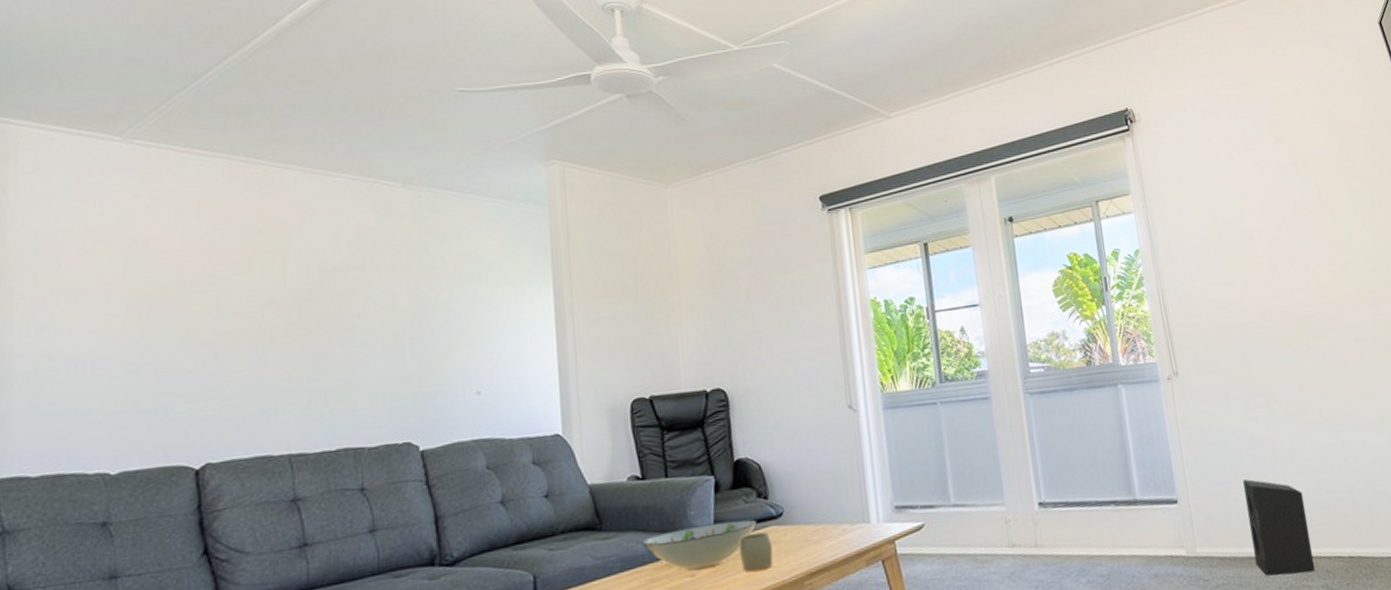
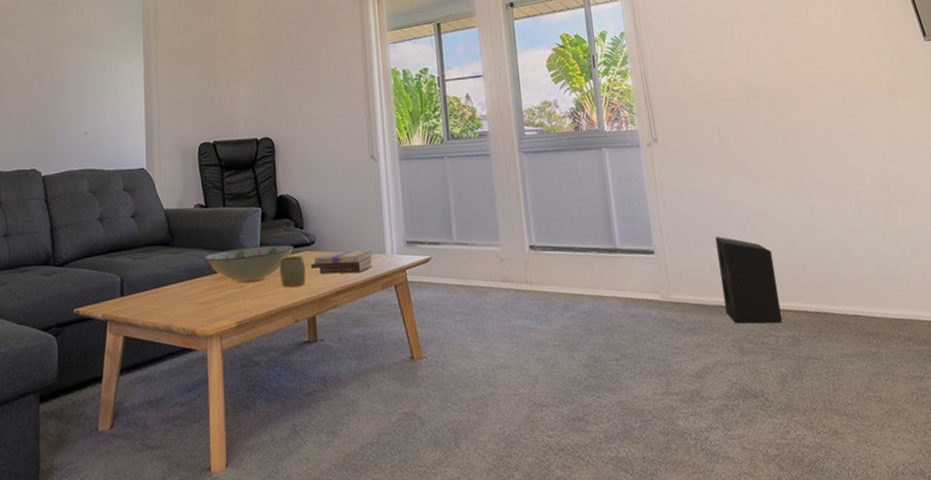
books: none [778,519,854,553] -> present [310,250,372,274]

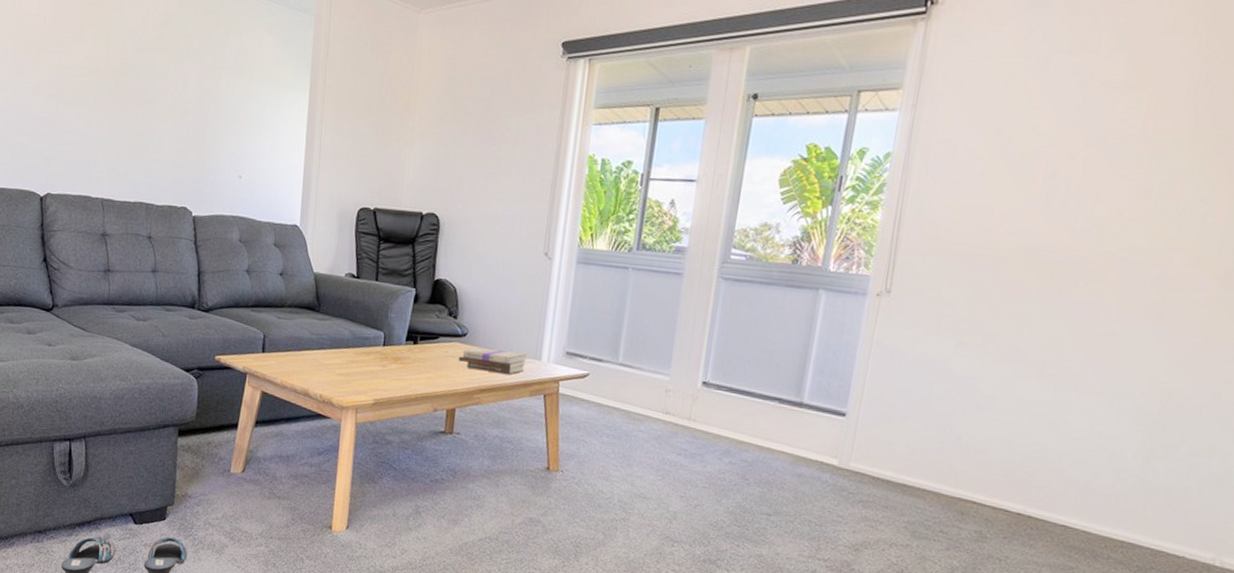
decorative bowl: present [203,244,295,283] -> none [348,325,445,364]
mug: present [279,256,306,287] -> none [424,344,453,376]
speaker: present [715,236,783,324] -> none [908,411,989,515]

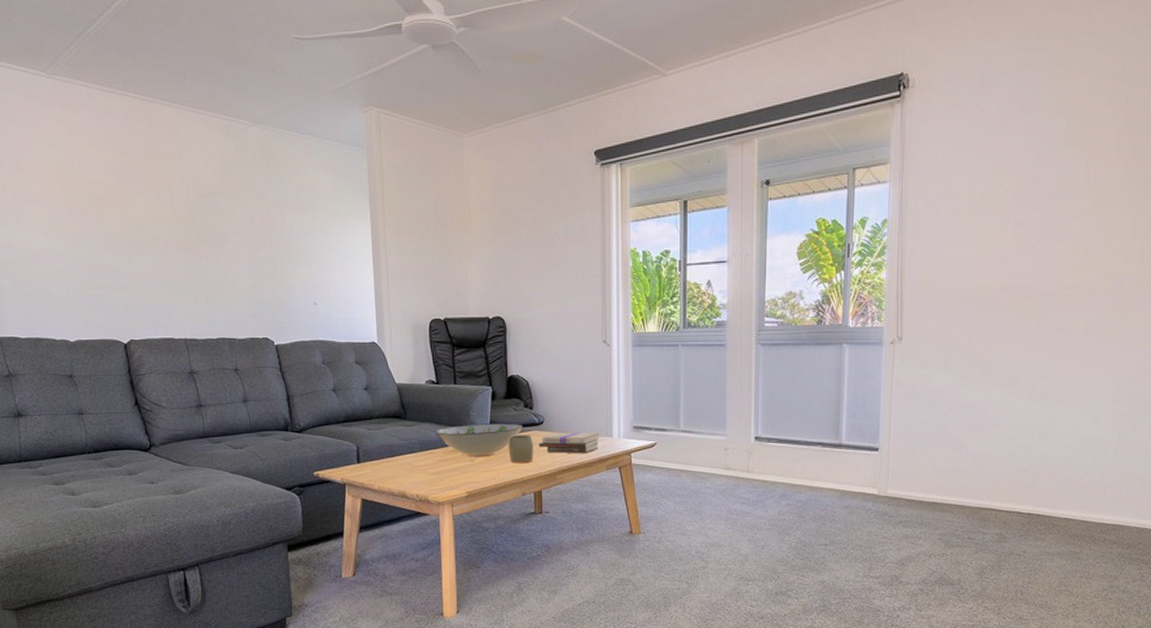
decorative bowl: none [348,325,445,364] -> present [435,423,524,457]
mug: none [424,344,453,376] -> present [508,435,533,463]

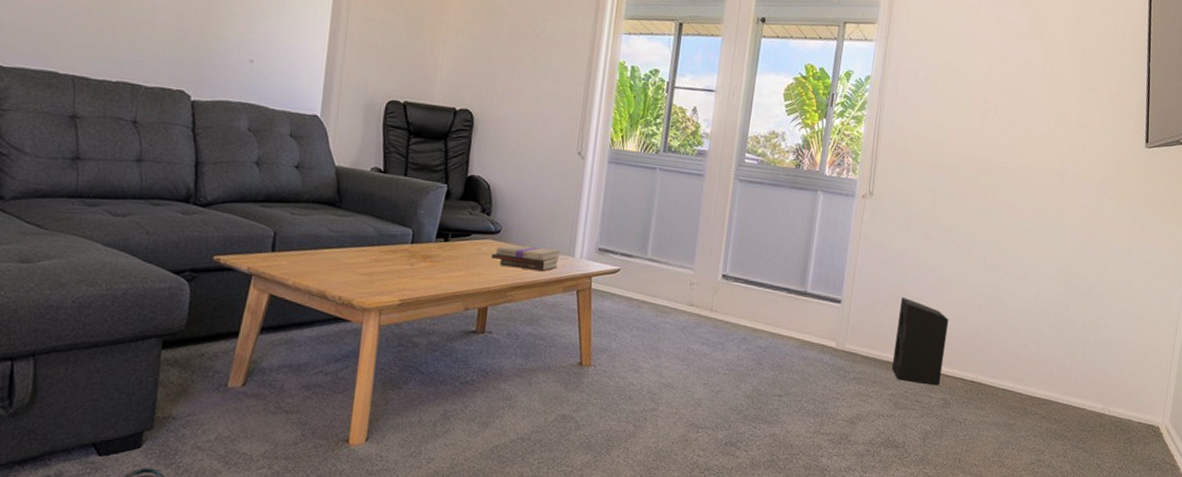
decorative bowl: present [435,423,524,457] -> none [373,222,477,262]
mug: present [508,435,533,463] -> none [455,241,486,274]
speaker: none [938,437,998,521] -> present [891,296,949,385]

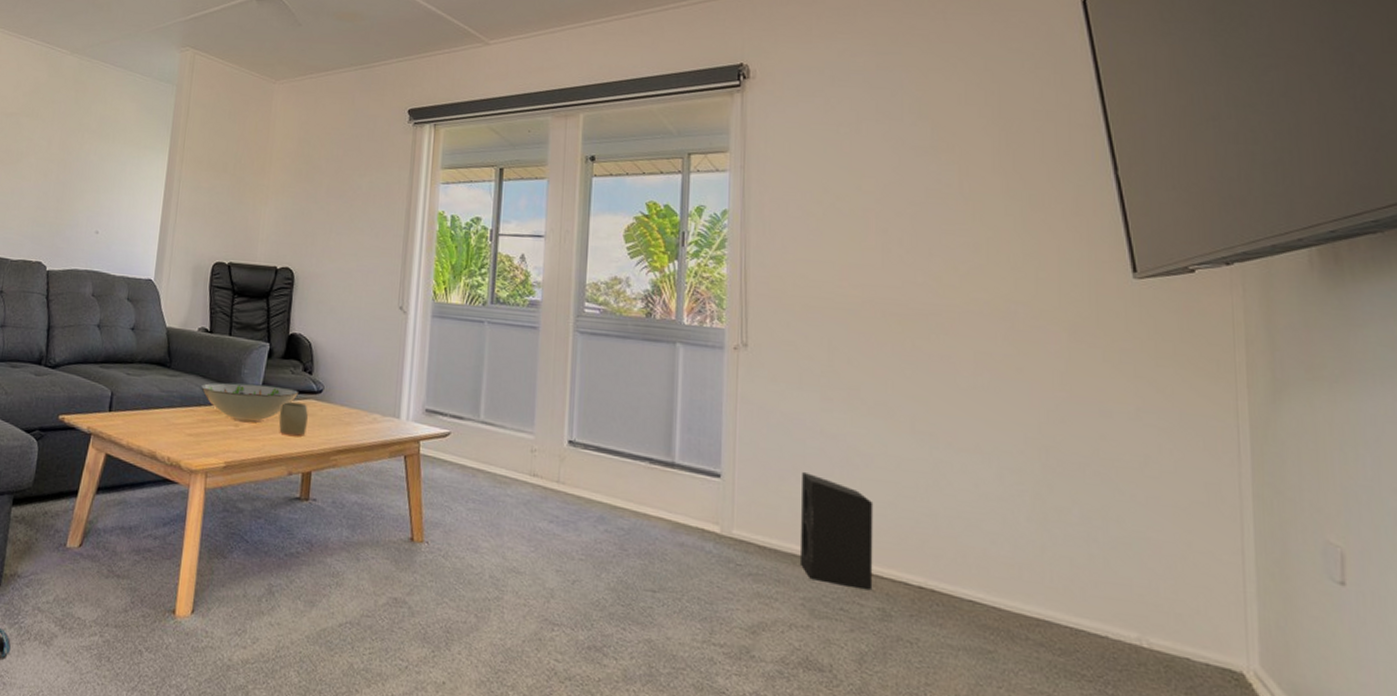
decorative bowl: none [373,222,477,262] -> present [200,382,300,423]
mug: none [455,241,486,274] -> present [278,401,308,436]
books: present [490,244,559,272] -> none [313,404,384,435]

